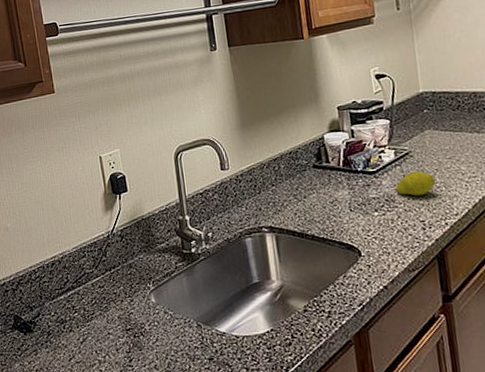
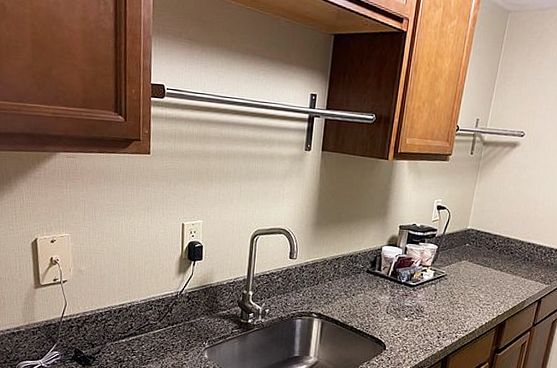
fruit: present [395,170,436,197] -> none [426,291,459,312]

